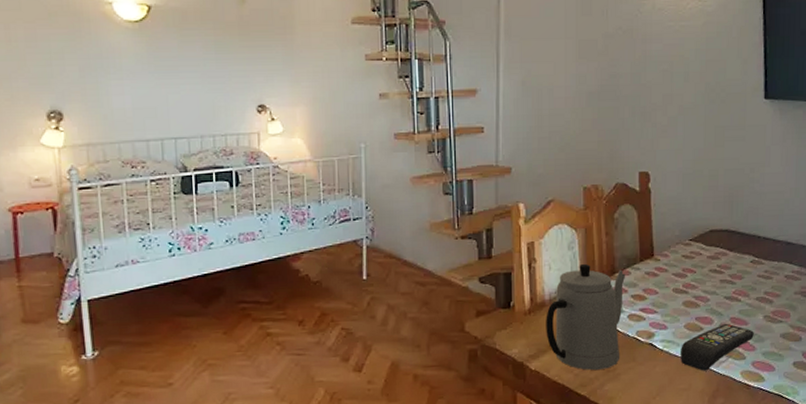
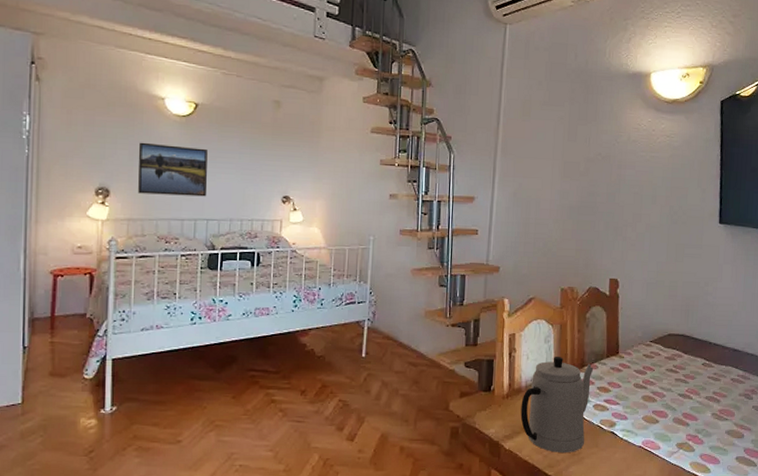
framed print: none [89,55,172,114] -> present [138,142,208,197]
remote control: present [681,324,754,371] -> none [638,419,703,460]

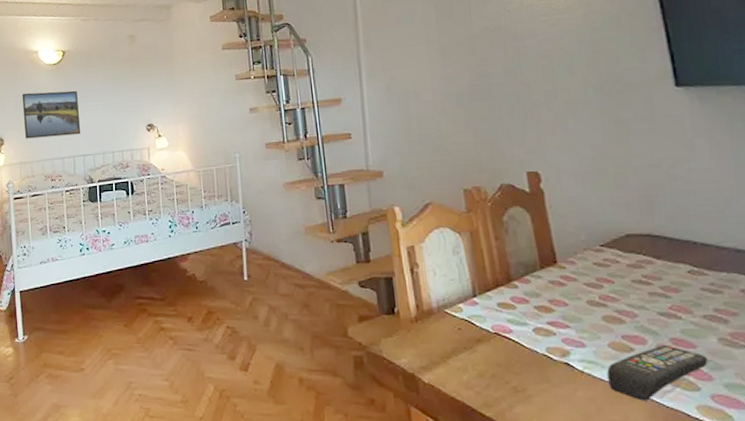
teapot: present [520,356,594,454] -> none [435,269,530,390]
remote control: none [638,419,703,460] -> present [607,346,708,401]

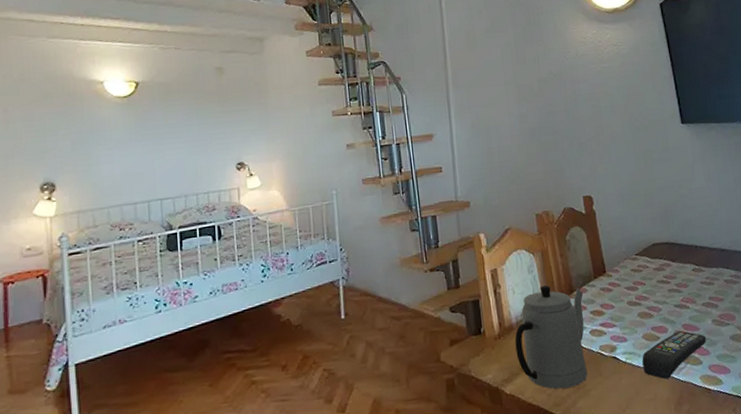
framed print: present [22,90,81,139] -> none [81,126,158,183]
teapot: none [435,269,530,390] -> present [515,285,588,390]

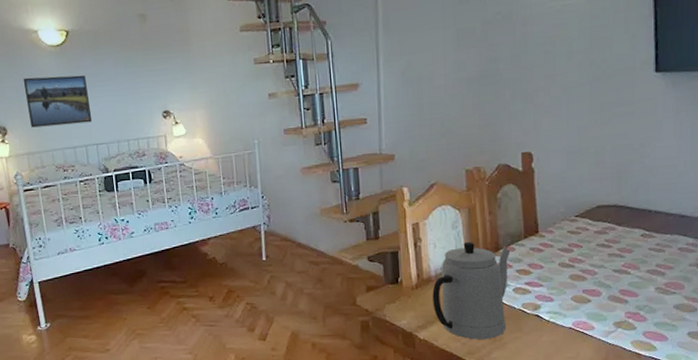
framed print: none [81,126,158,183] -> present [23,75,92,128]
remote control: present [642,331,706,380] -> none [568,296,645,341]

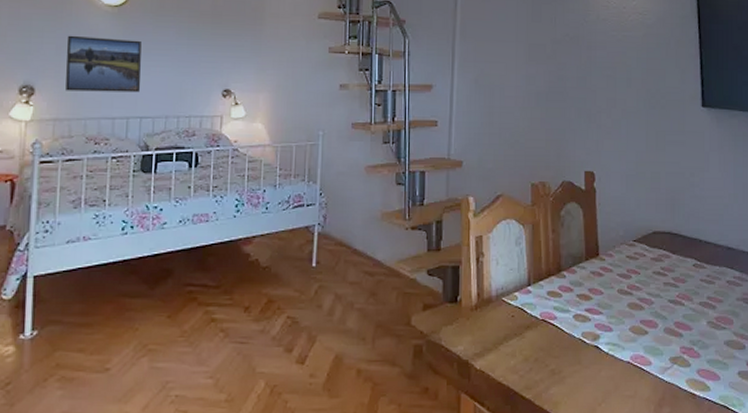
teapot: present [432,241,511,340] -> none [492,260,572,373]

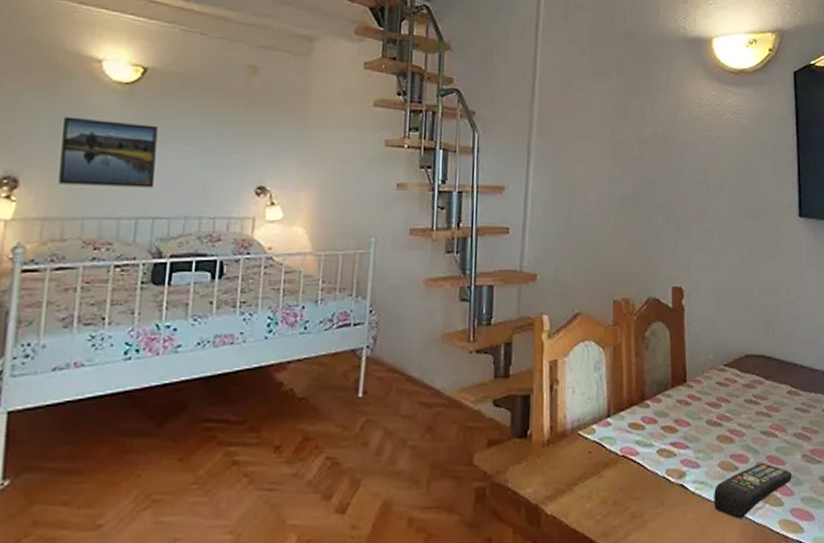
remote control: none [626,329,698,378] -> present [714,463,792,519]

